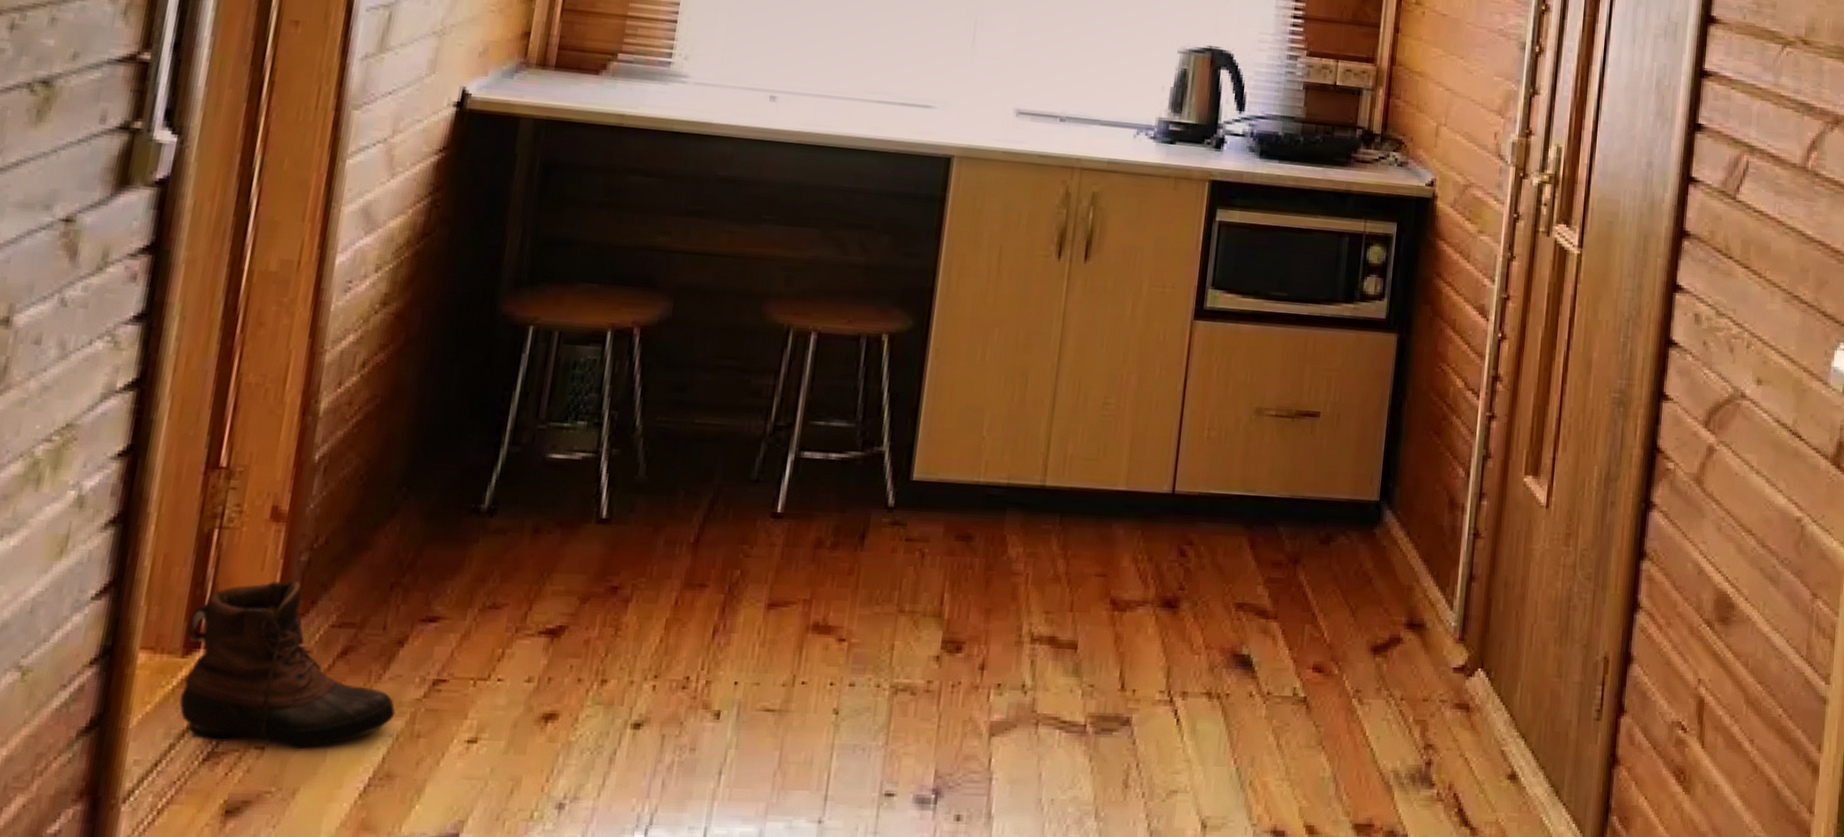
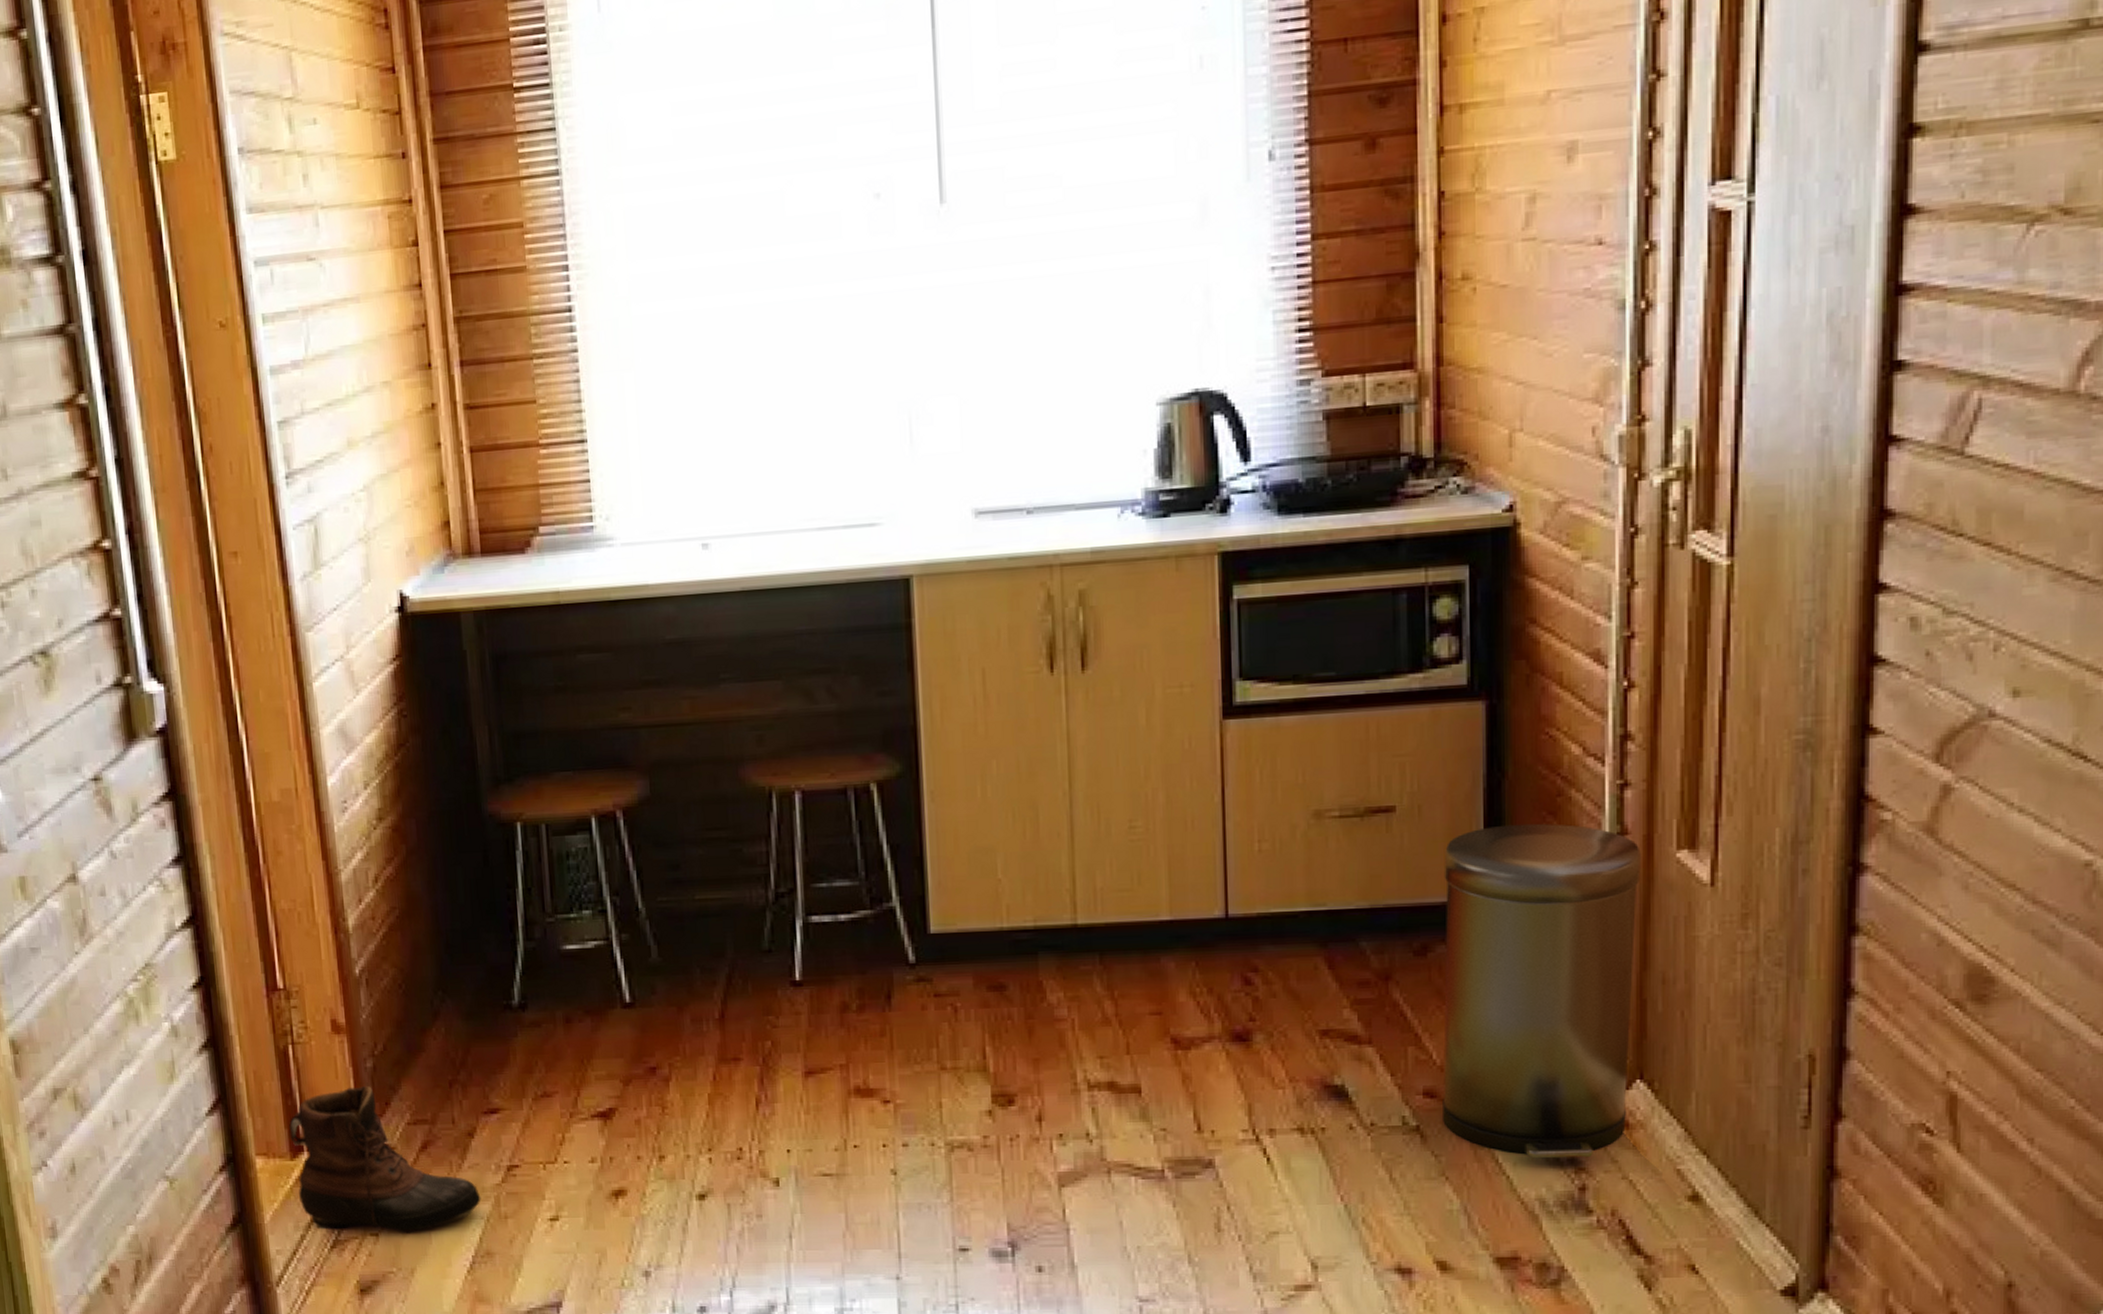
pedal bin: none [1326,439,1499,736] -> present [1443,823,1641,1159]

